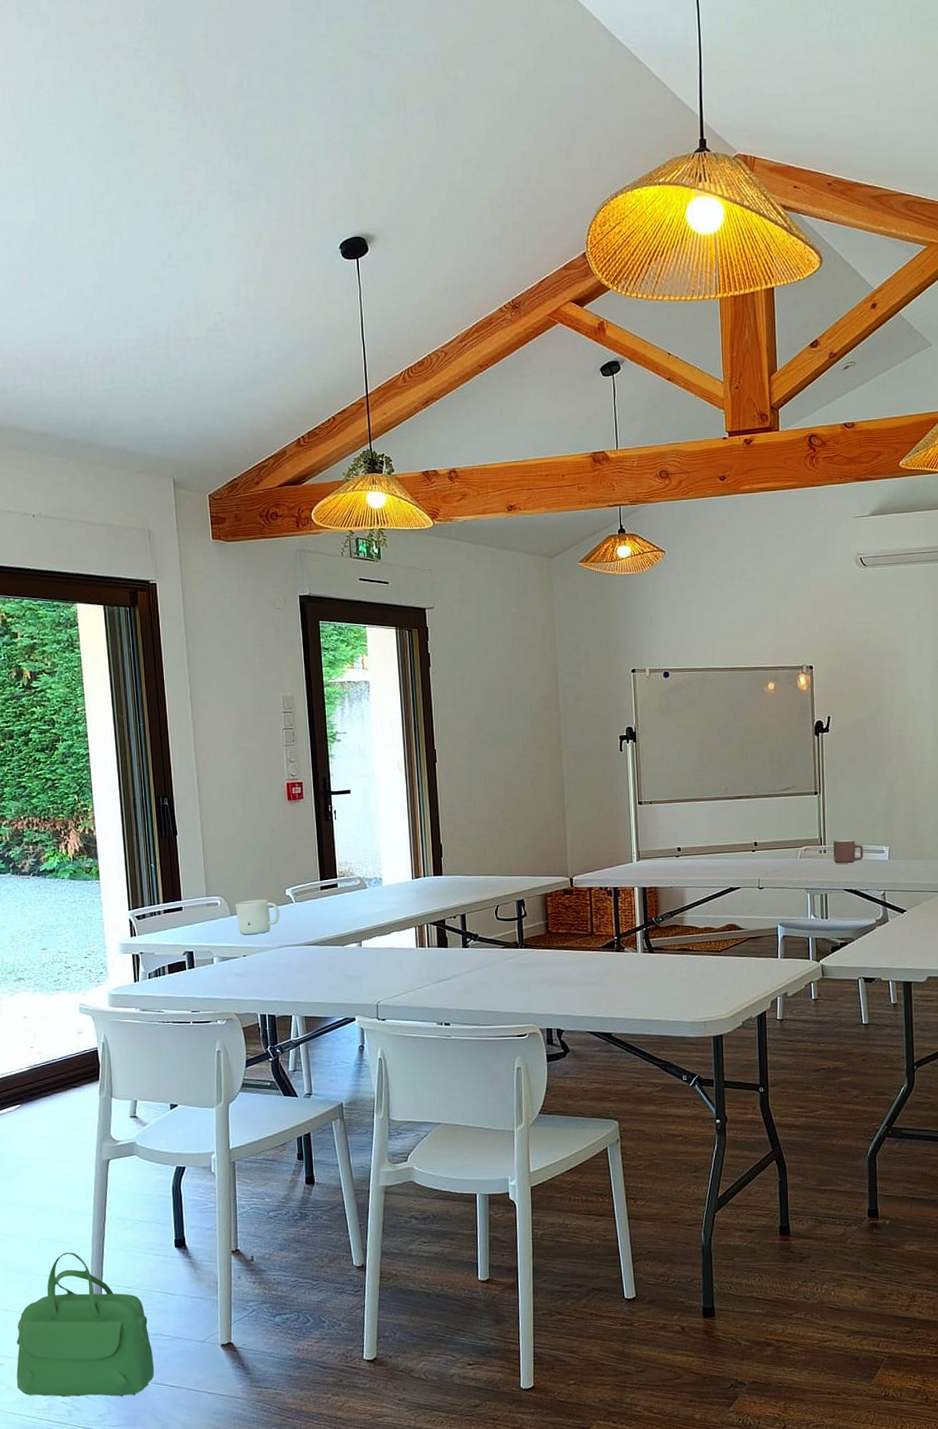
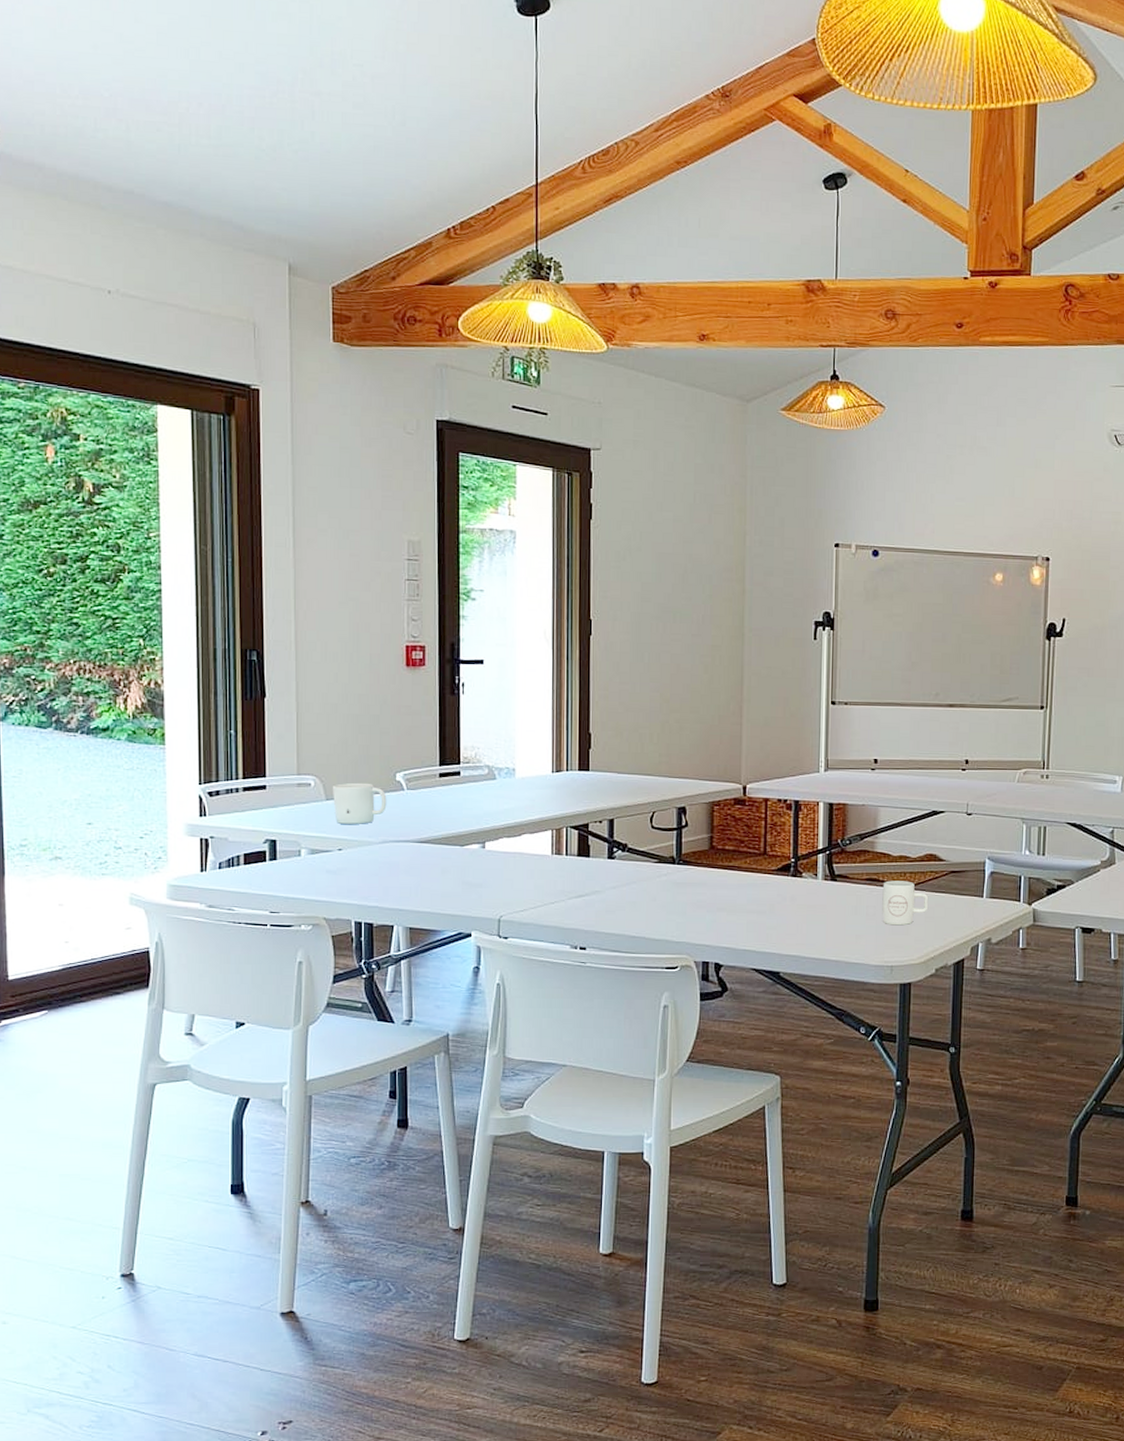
handbag: present [16,1252,155,1397] -> none [23,1193,196,1369]
mug: none [692,948,733,987] -> present [882,880,929,926]
mug: present [833,839,864,865] -> none [1057,764,1093,795]

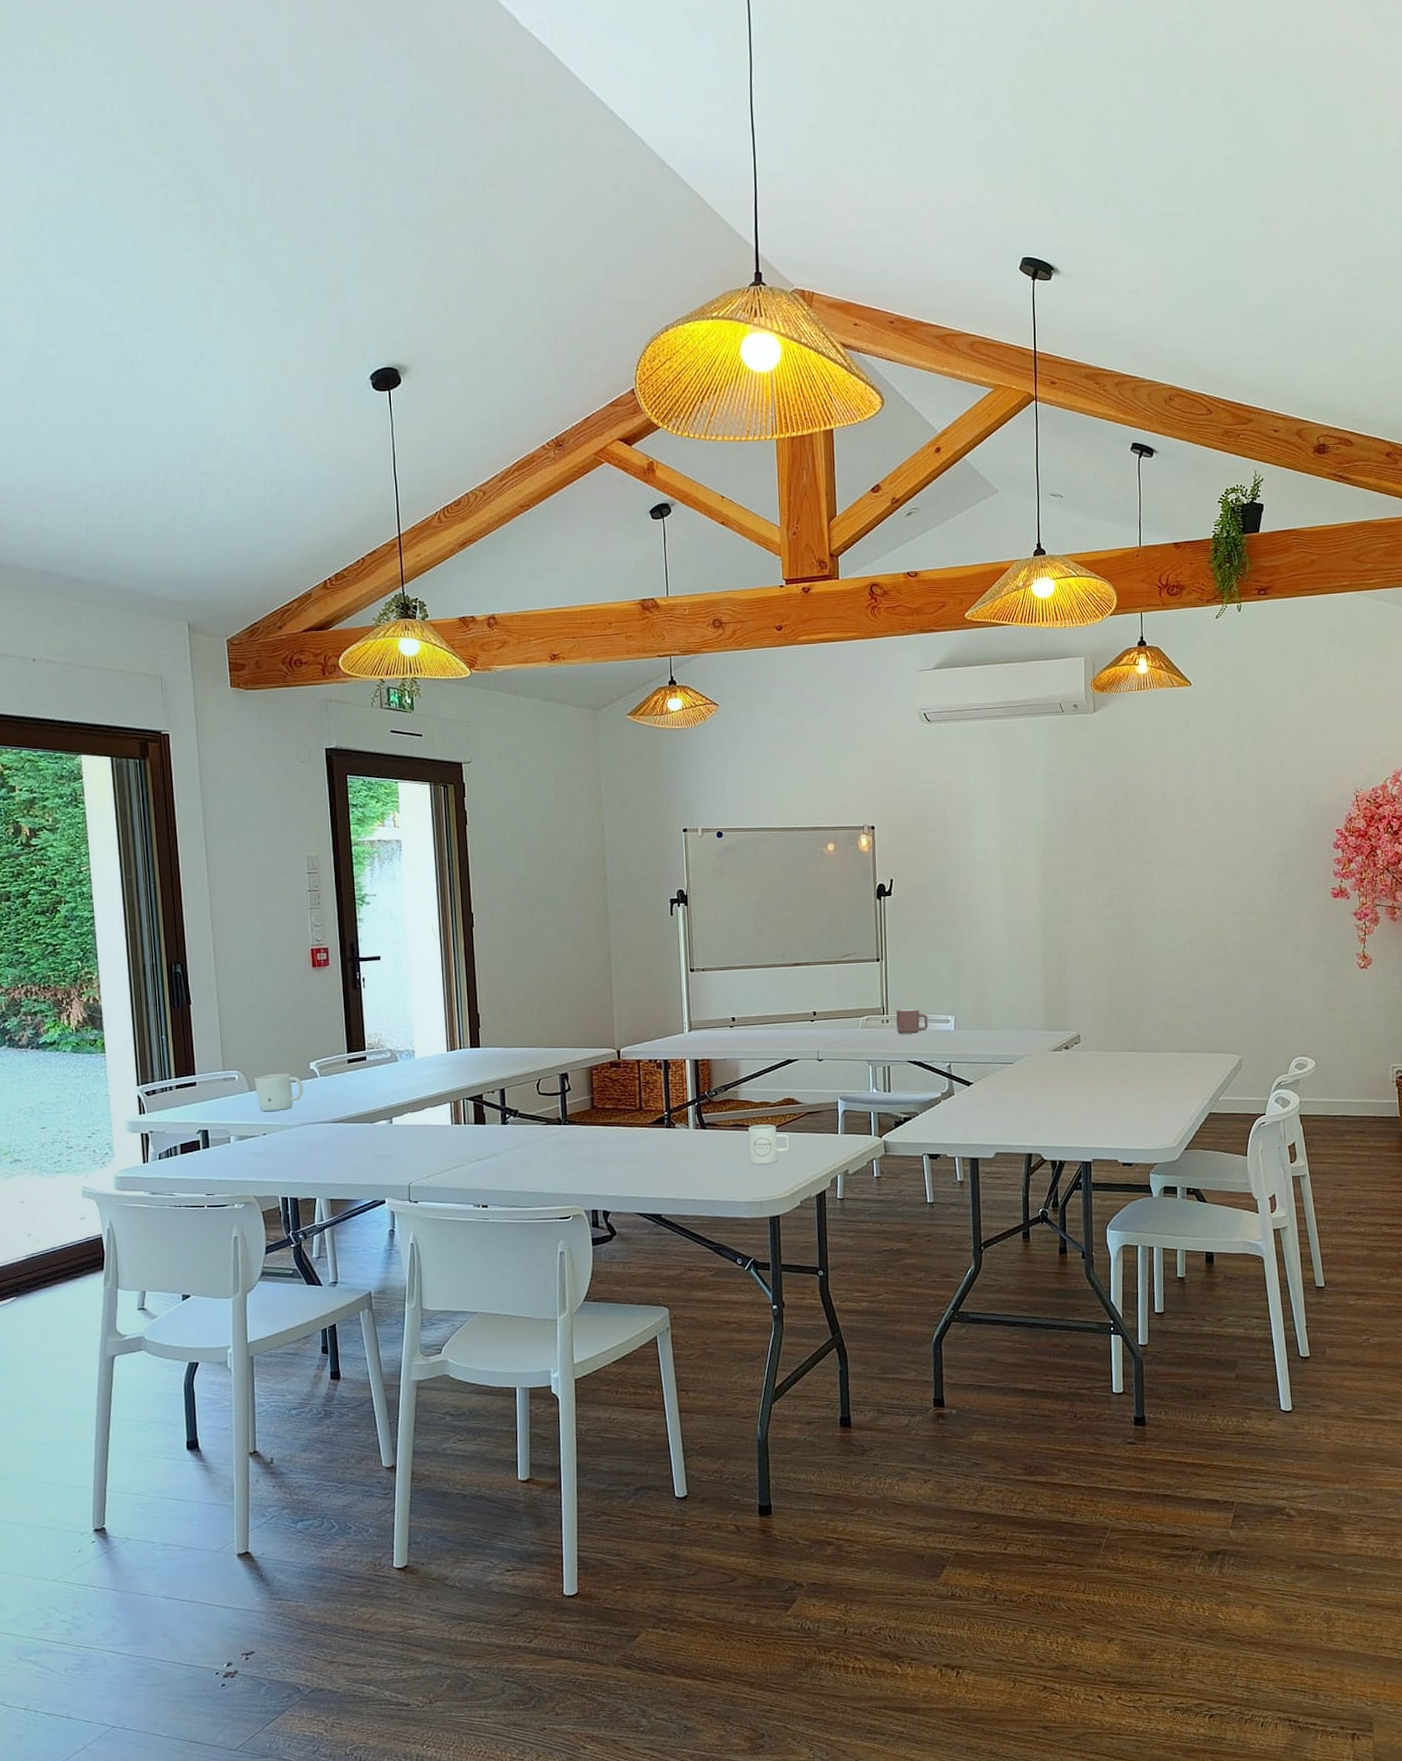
mug: none [1057,764,1093,795] -> present [896,1008,928,1036]

